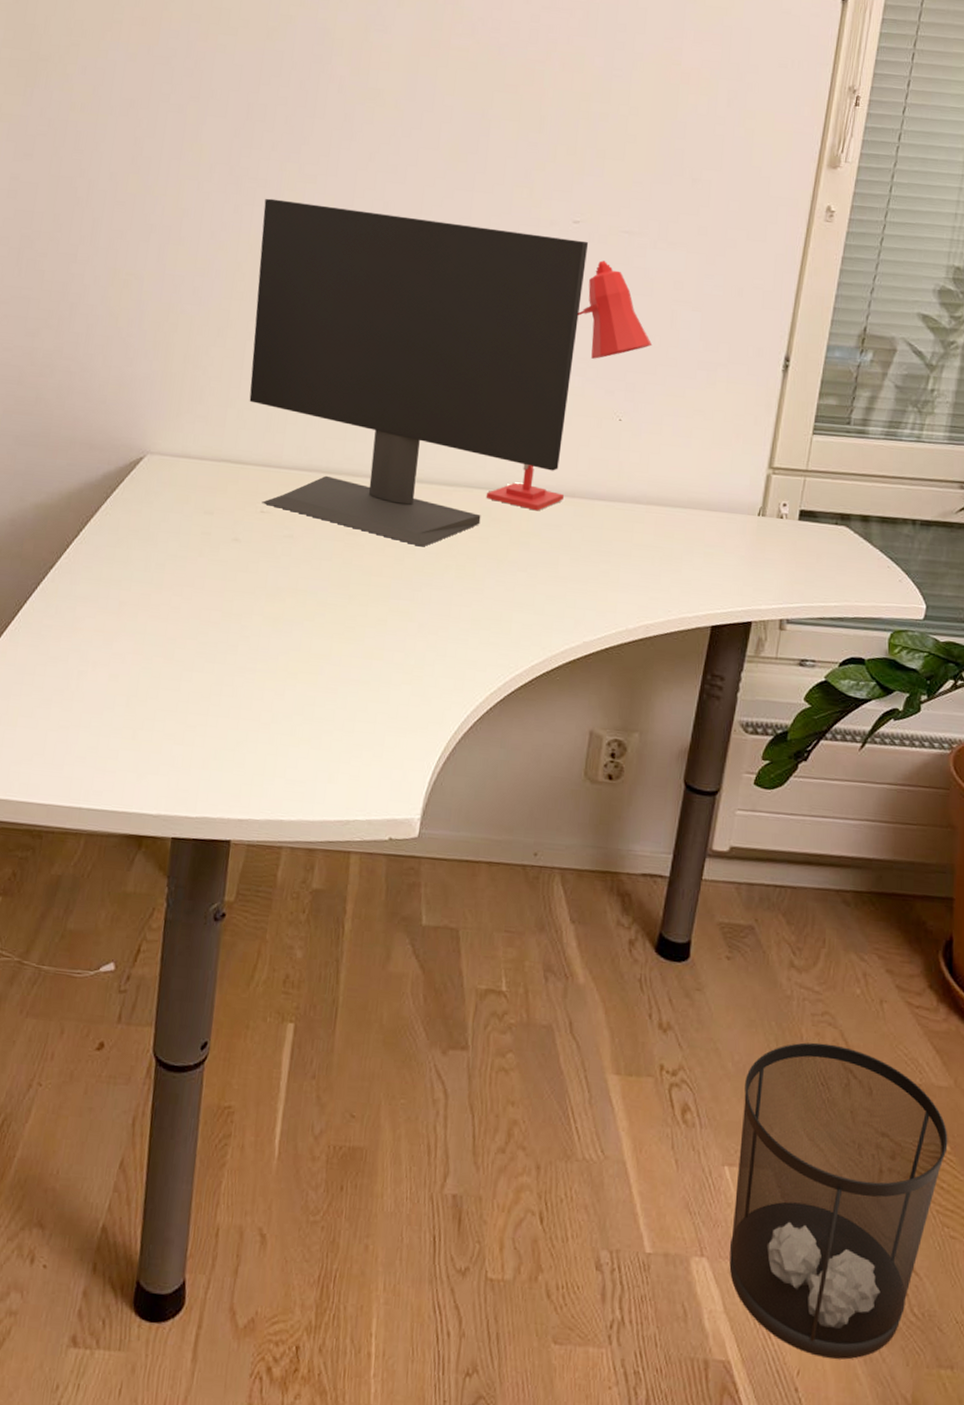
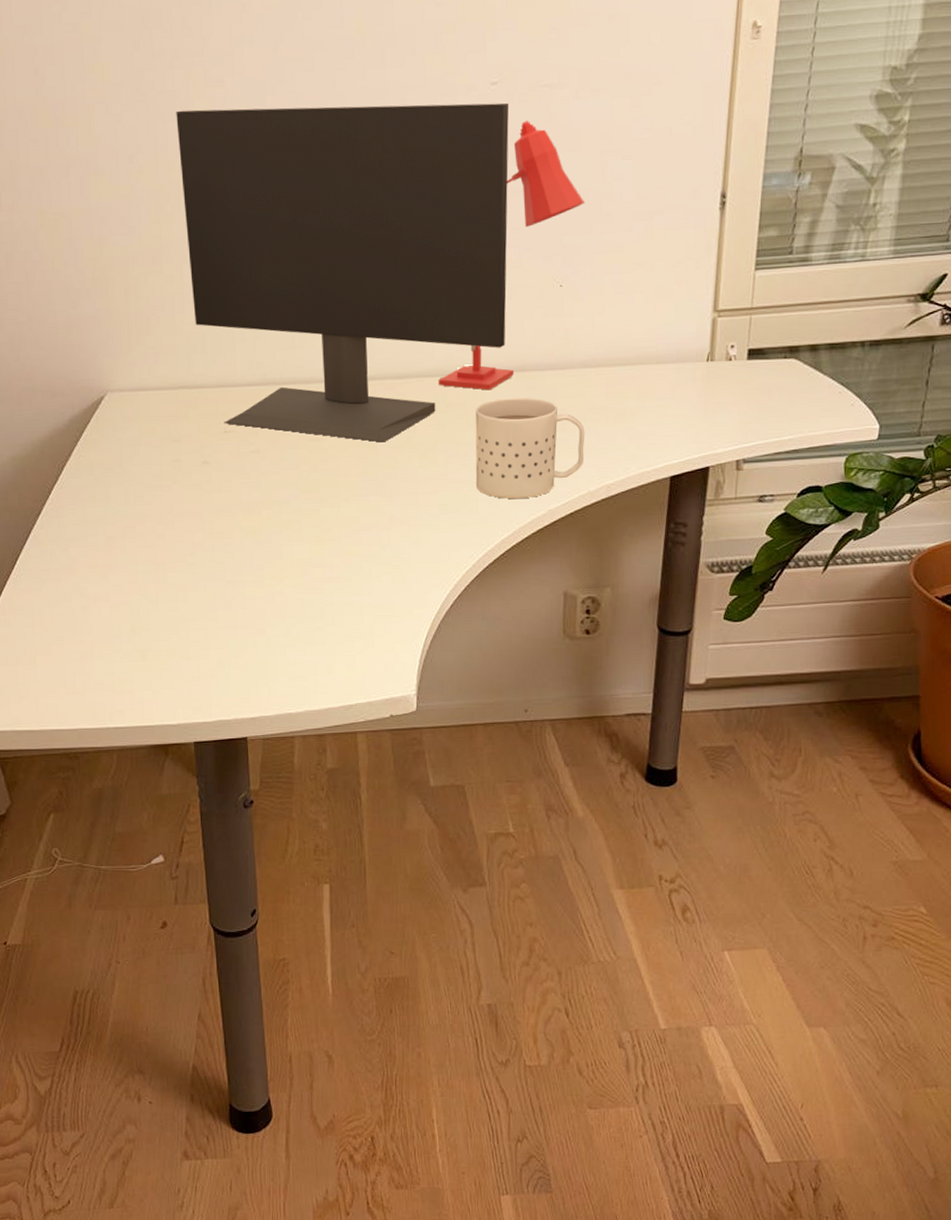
mug: none [511,521,629,627] -> present [475,397,585,499]
waste bin: present [729,1042,948,1360] -> none [735,838,924,1091]

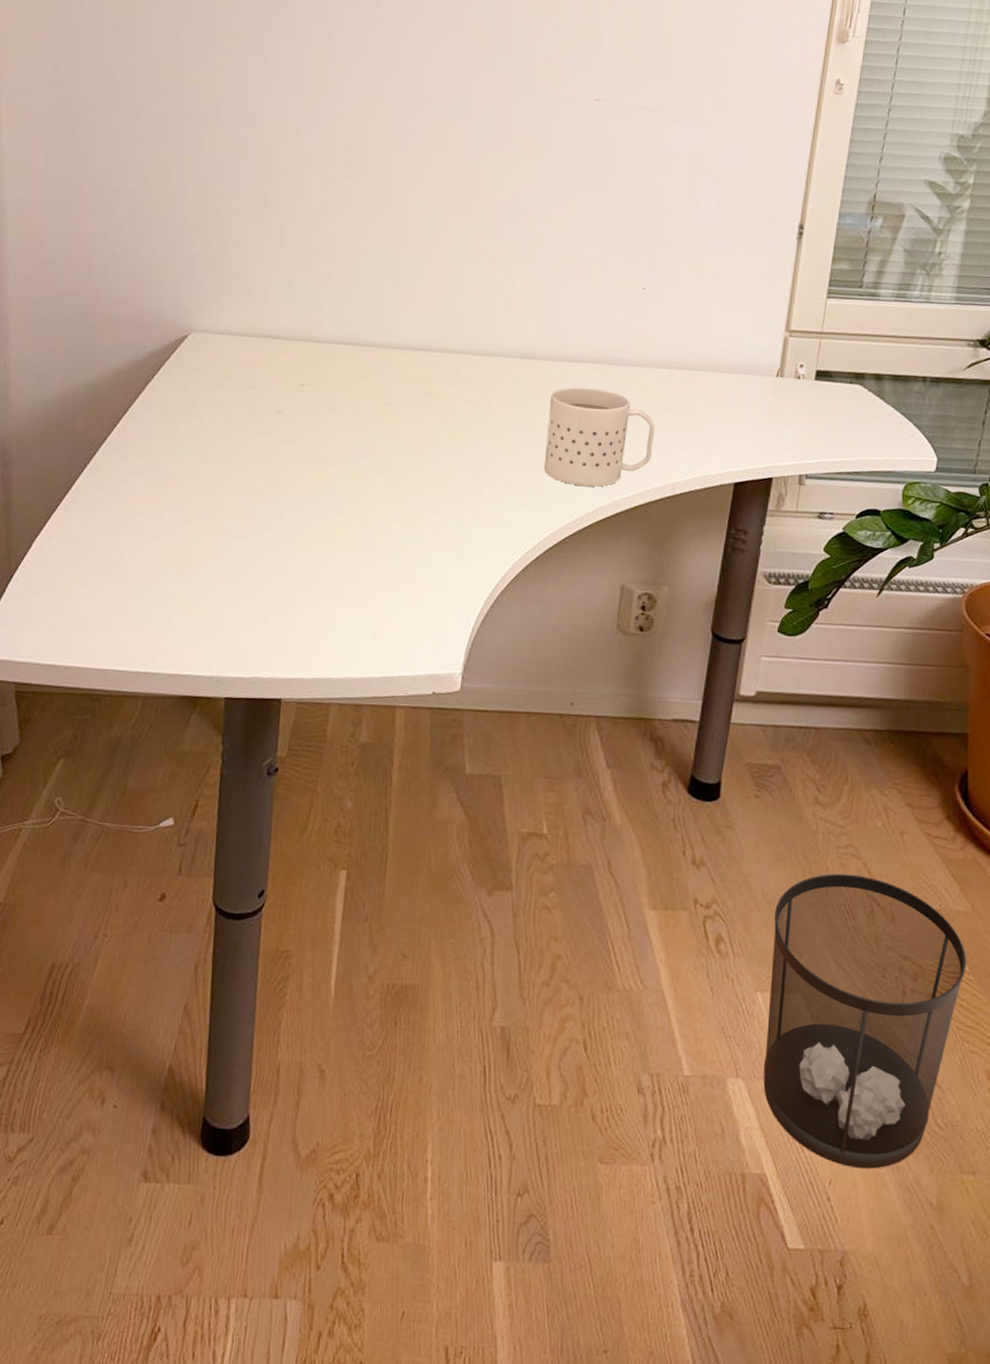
computer monitor: present [176,103,509,443] -> none [288,83,609,415]
desk lamp: present [438,121,586,390] -> none [517,136,673,378]
waste bin: none [735,838,924,1091] -> present [763,873,967,1169]

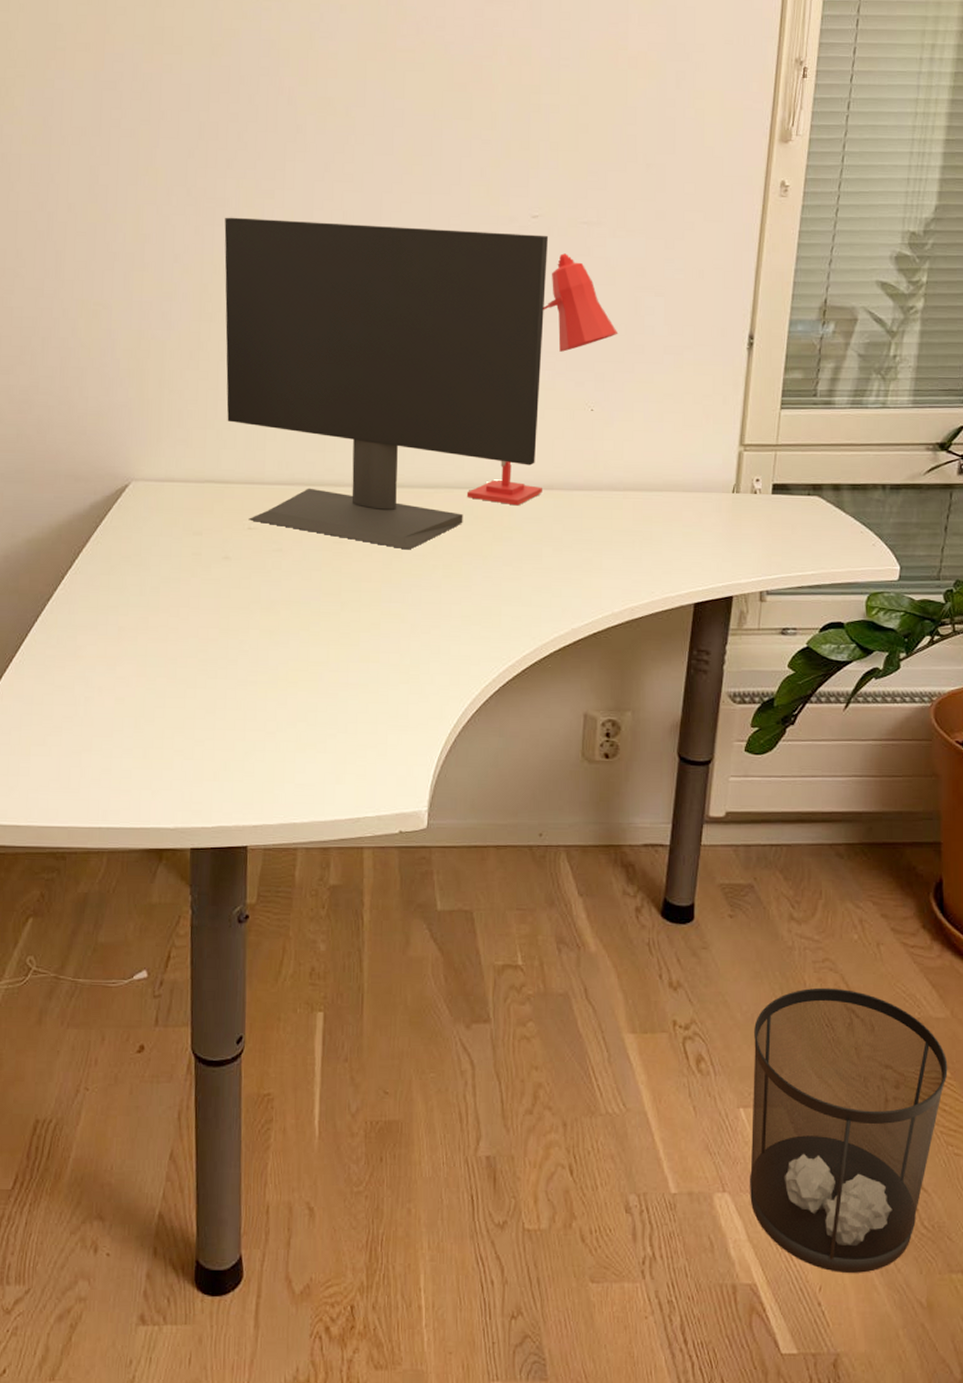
computer monitor: none [288,83,609,415] -> present [224,217,548,550]
desk lamp: none [517,136,673,378] -> present [466,253,619,506]
mug: present [543,386,655,487] -> none [499,515,611,615]

